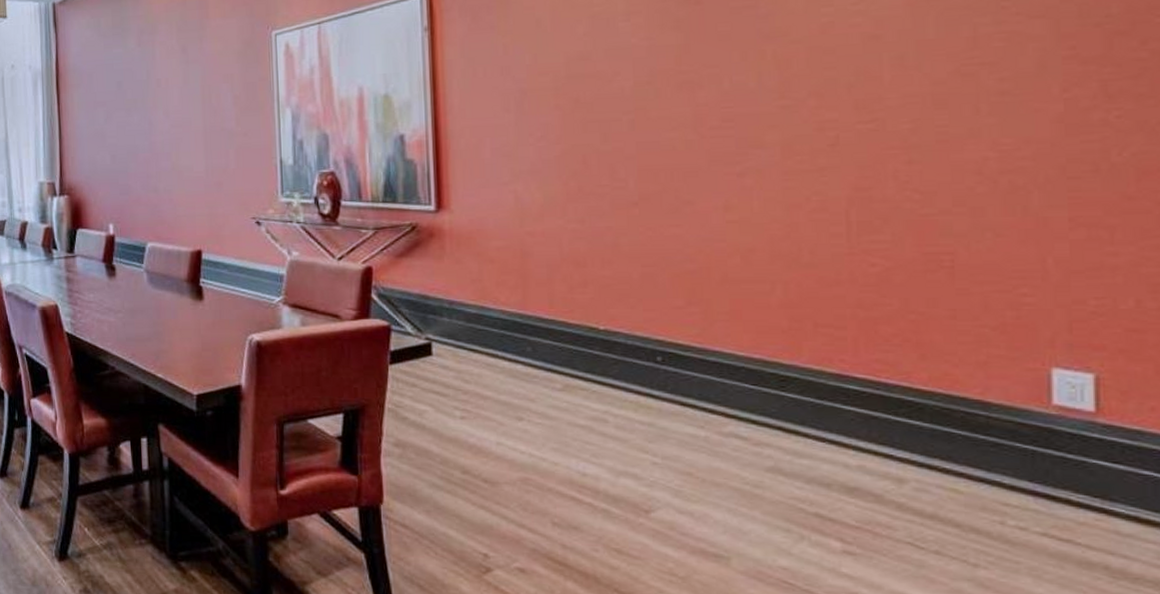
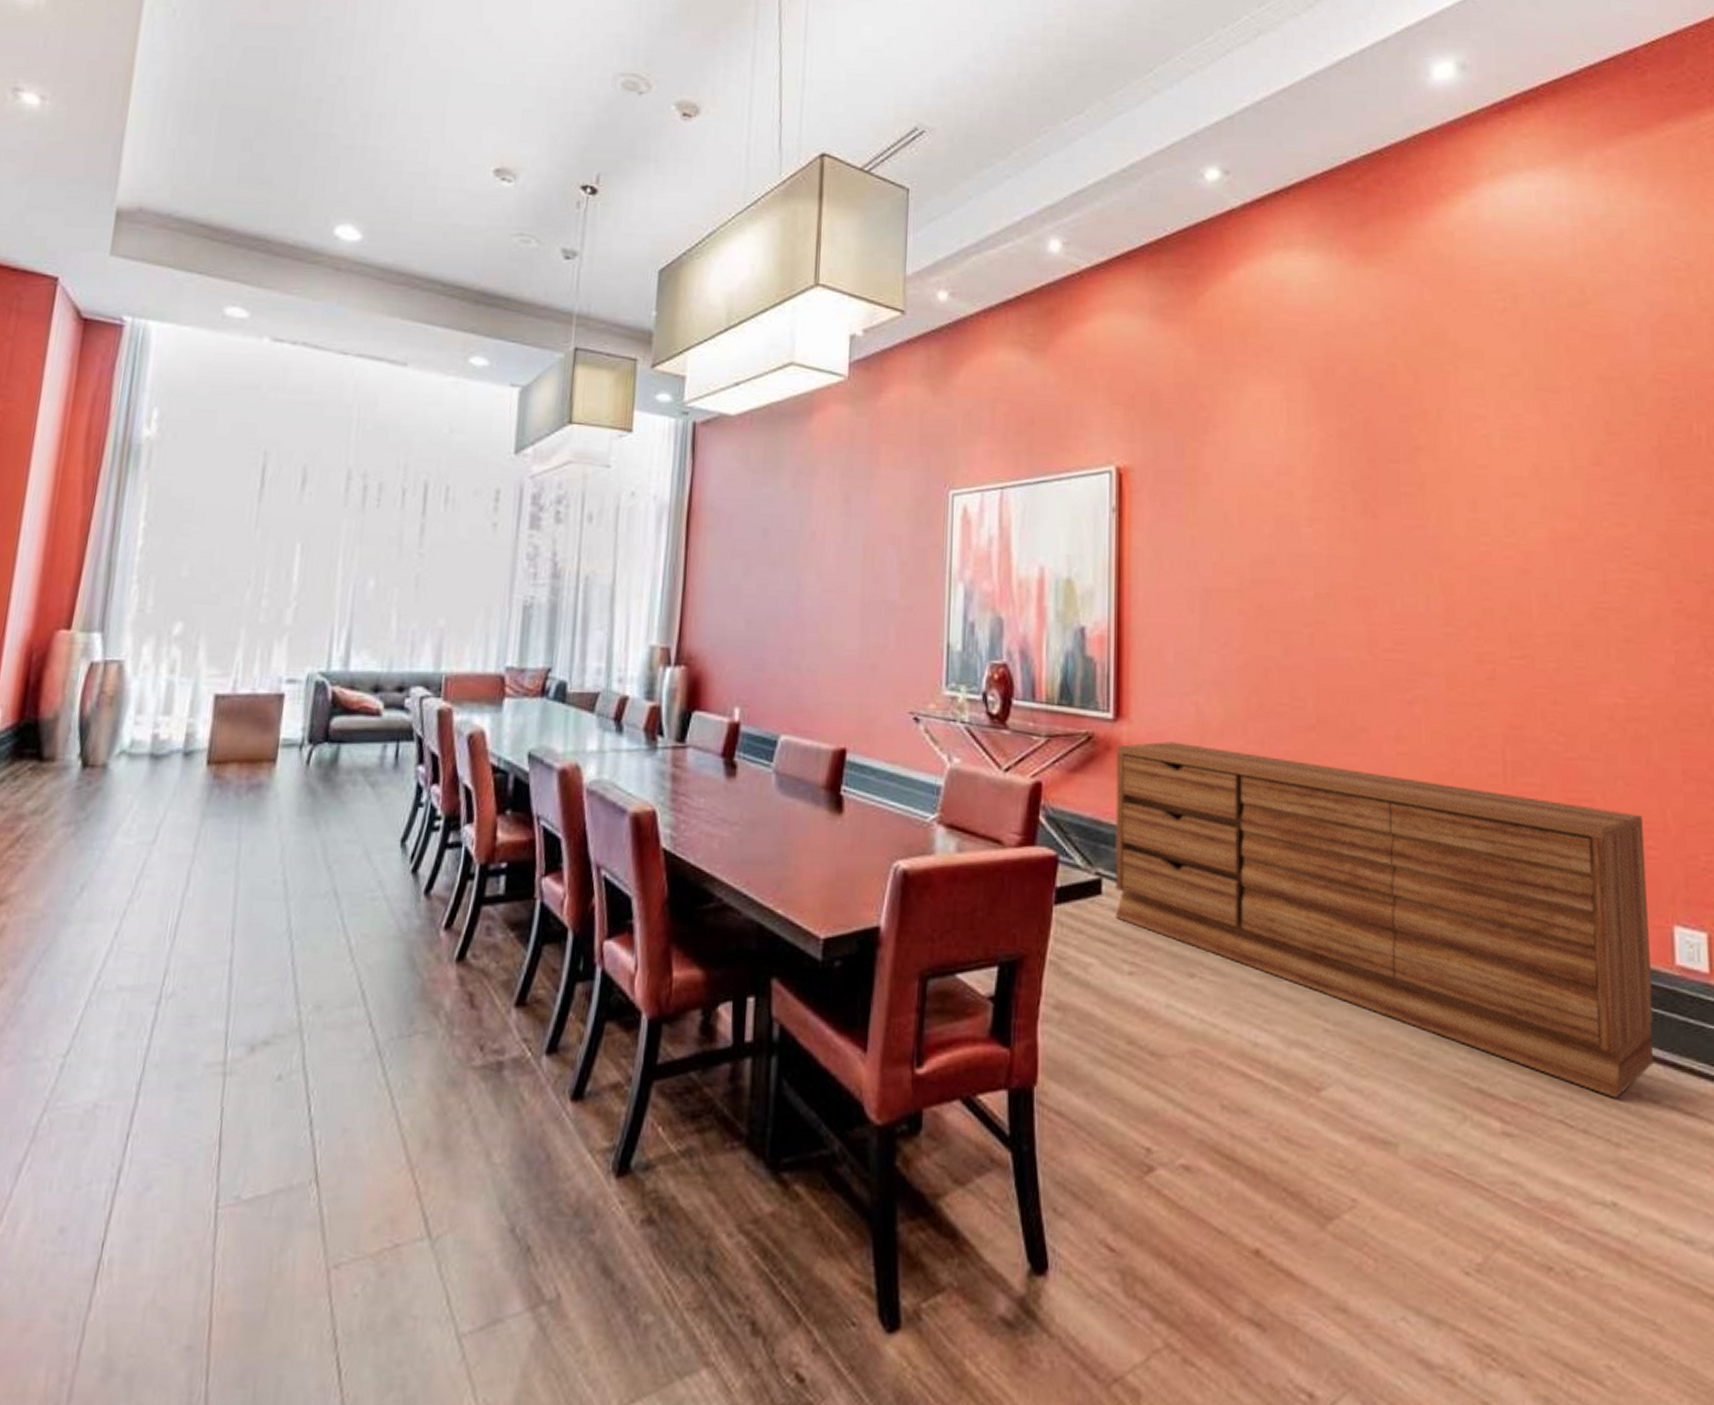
sideboard: none [439,226,1023,525] -> present [1115,741,1654,1099]

